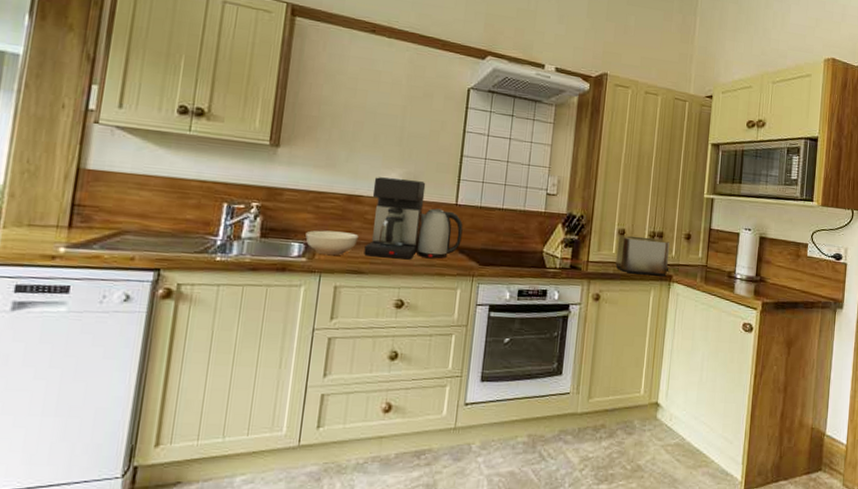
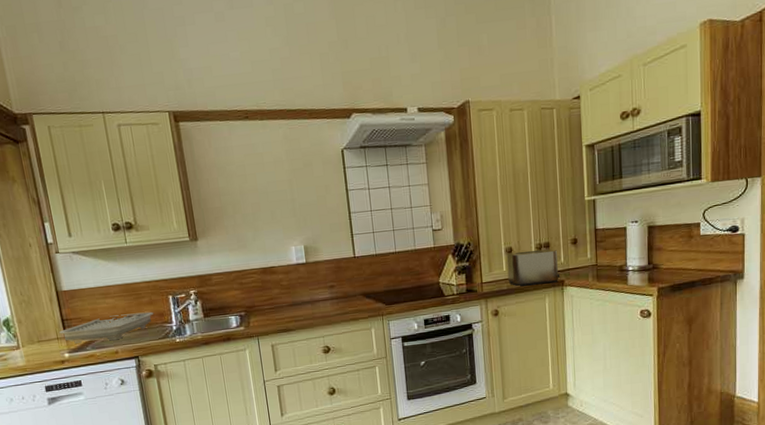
dish rack: none [62,212,199,244] -> present [59,311,154,345]
bowl: present [304,230,359,256] -> none [237,299,281,322]
coffee maker: present [364,177,426,260] -> none [280,243,332,316]
kettle: present [416,208,463,259] -> none [325,264,366,308]

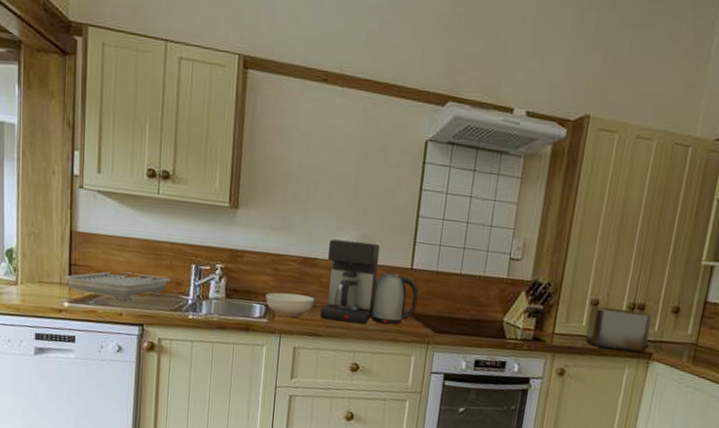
bowl: none [237,299,281,322] -> present [265,292,315,318]
coffee maker: none [280,243,332,316] -> present [320,239,381,325]
kettle: none [325,264,366,308] -> present [370,272,419,325]

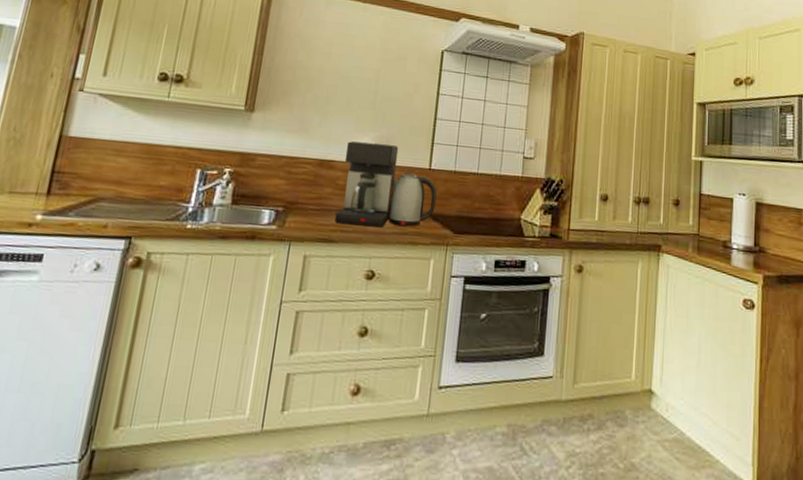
dish rack: present [64,271,172,301] -> none [42,178,172,211]
bowl: present [265,292,315,318] -> none [275,196,330,224]
toaster: present [585,305,654,354] -> none [599,200,658,246]

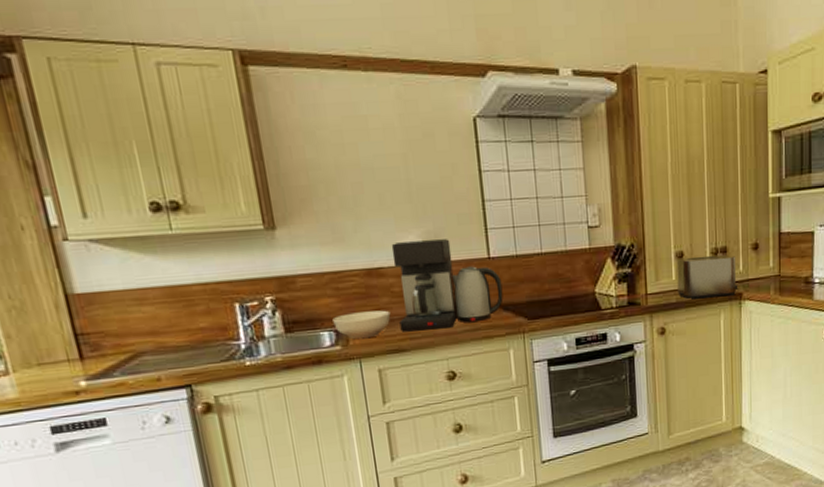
bowl: none [275,196,330,224] -> present [331,310,391,340]
toaster: none [599,200,658,246] -> present [676,254,738,299]

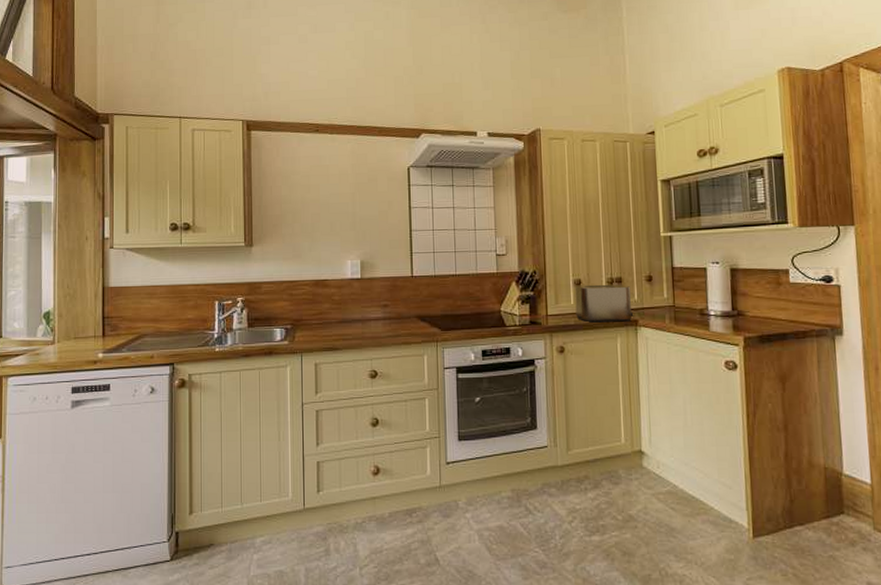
bowl: present [331,310,391,340] -> none [283,314,330,337]
coffee maker: present [391,239,459,332] -> none [336,259,384,334]
kettle: present [451,266,503,323] -> none [380,282,422,330]

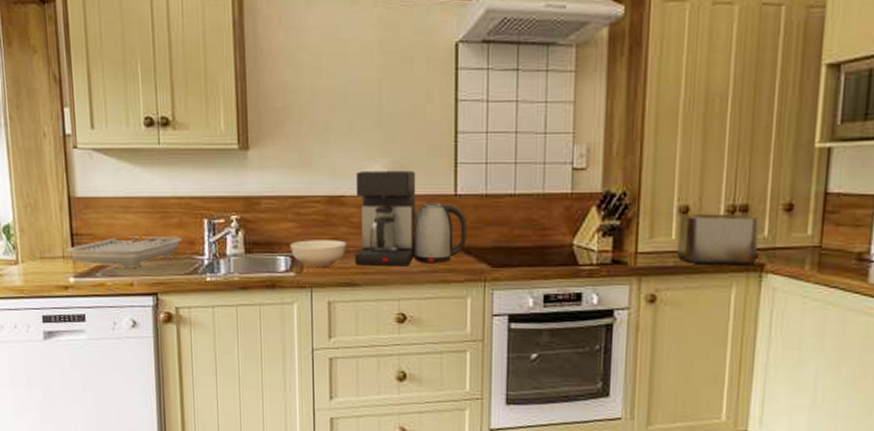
dish rack: none [98,316,197,345] -> present [66,236,183,269]
bowl: none [283,314,330,337] -> present [289,240,347,268]
coffee maker: none [336,259,384,334] -> present [355,171,416,266]
kettle: none [380,282,422,330] -> present [413,202,467,264]

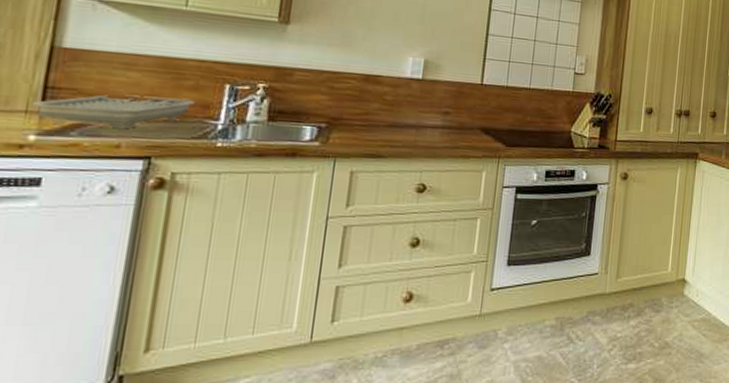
bowl: present [289,240,347,268] -> none [317,112,378,139]
coffee maker: present [355,171,416,266] -> none [383,56,450,142]
kettle: present [413,202,467,264] -> none [439,88,489,141]
toaster: present [677,213,761,266] -> none [643,113,697,154]

